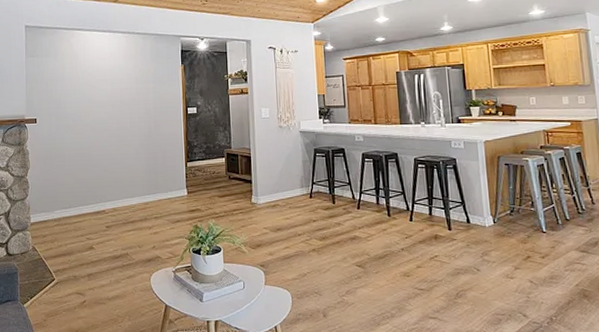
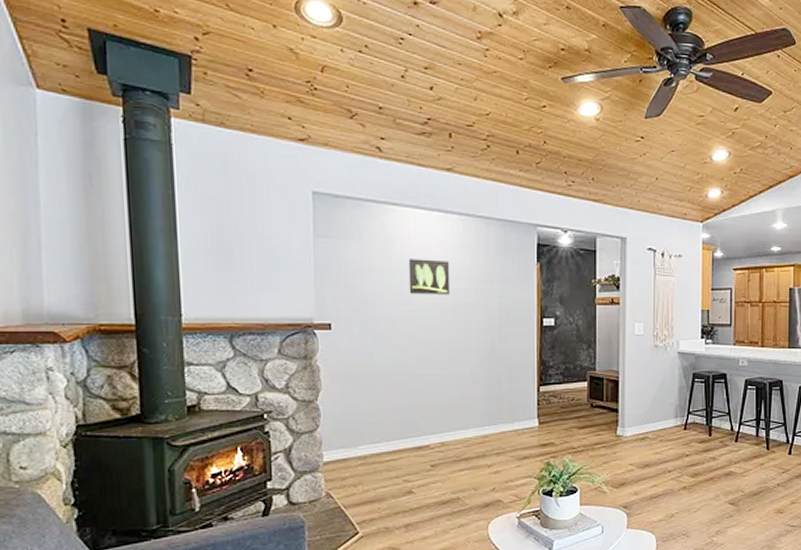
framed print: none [88,67,118,95] -> present [408,259,451,295]

